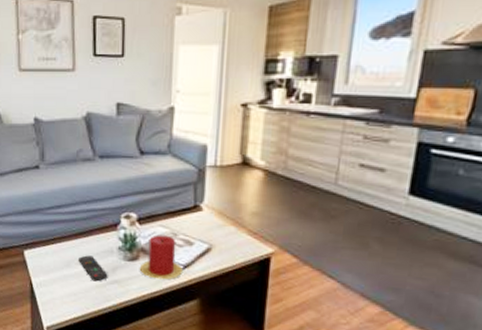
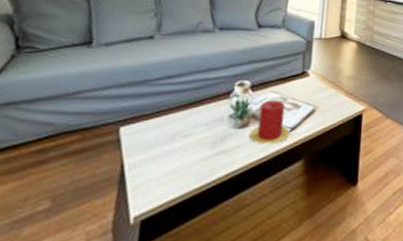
remote control: present [79,255,108,282] -> none [184,126,216,154]

